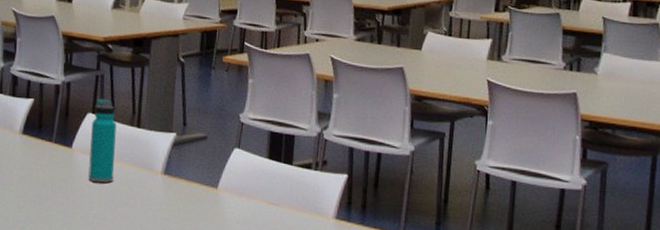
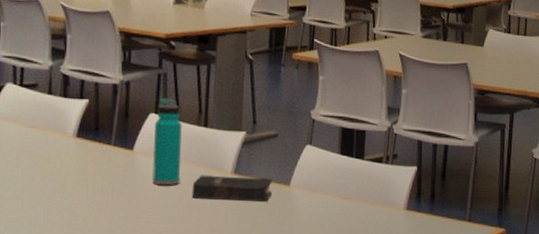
hardback book: none [124,174,201,204] -> present [191,175,272,203]

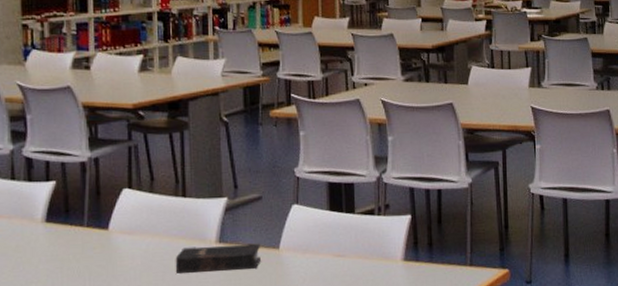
water bottle: present [152,97,182,185] -> none [128,170,162,263]

